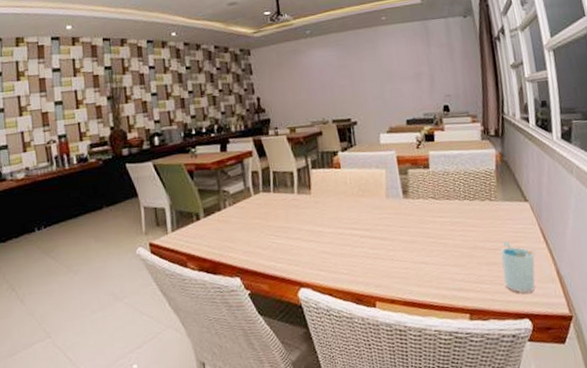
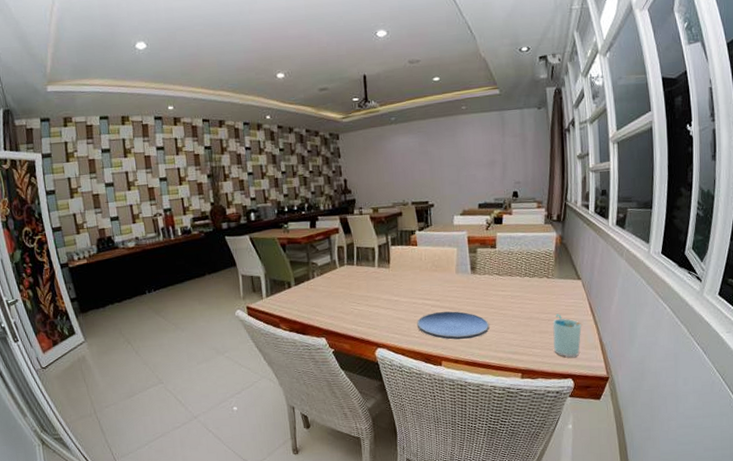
plate: none [344,241,429,276] -> present [417,311,489,340]

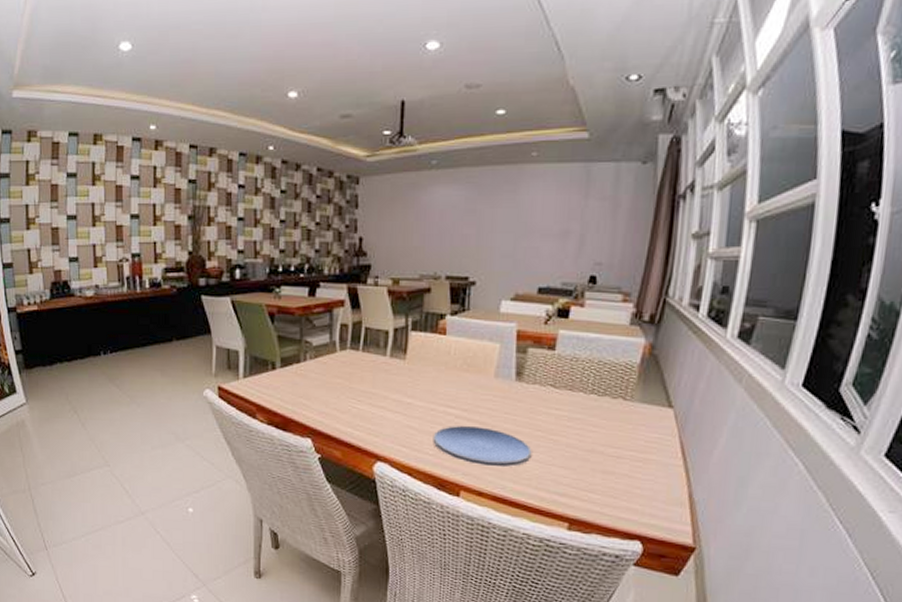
cup: present [552,314,583,358] -> none [620,450,667,513]

